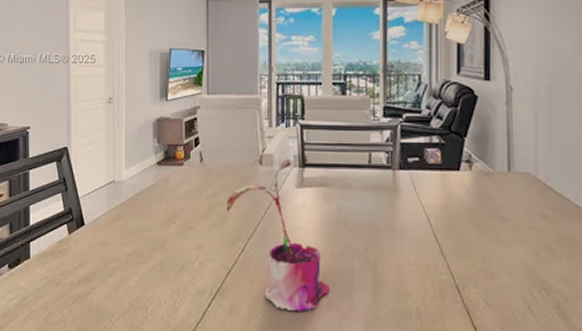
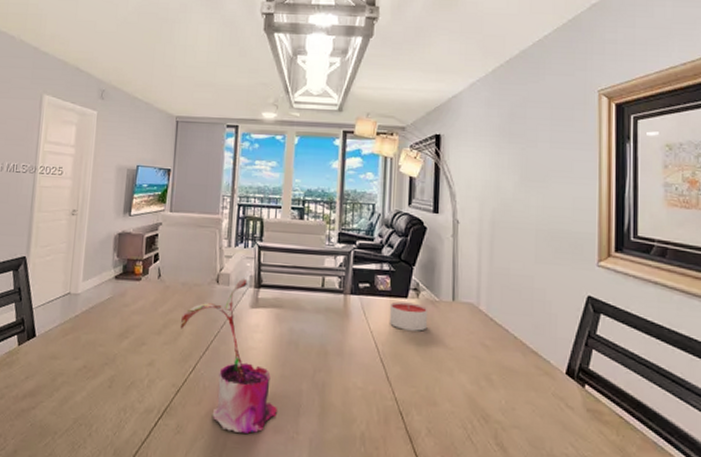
candle: none [442,175,482,204] -> present [390,301,428,331]

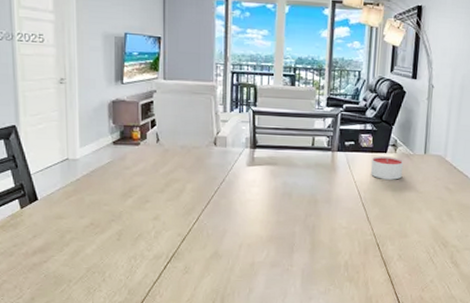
potted plant: present [181,278,277,433] -> none [182,140,274,269]

